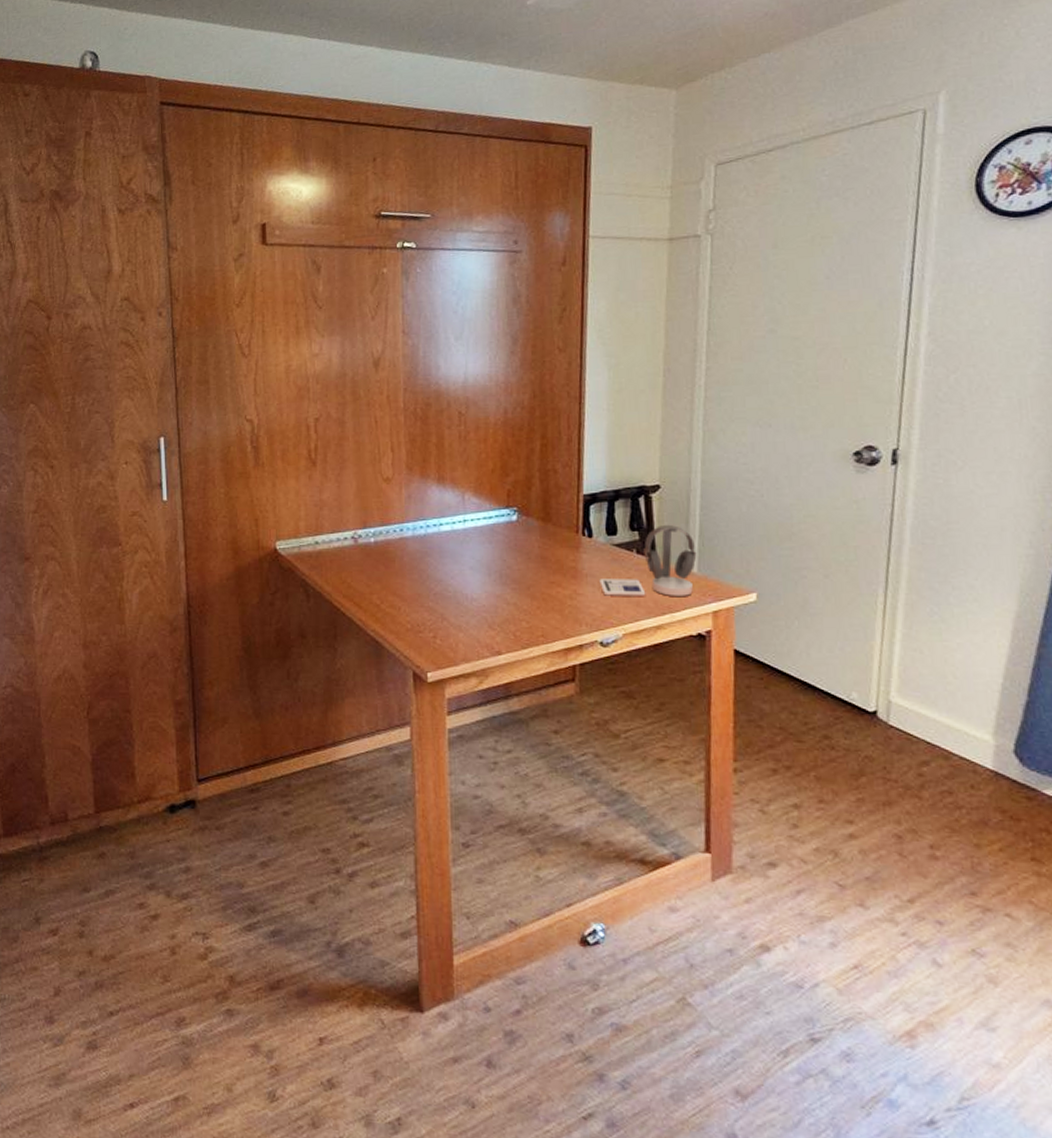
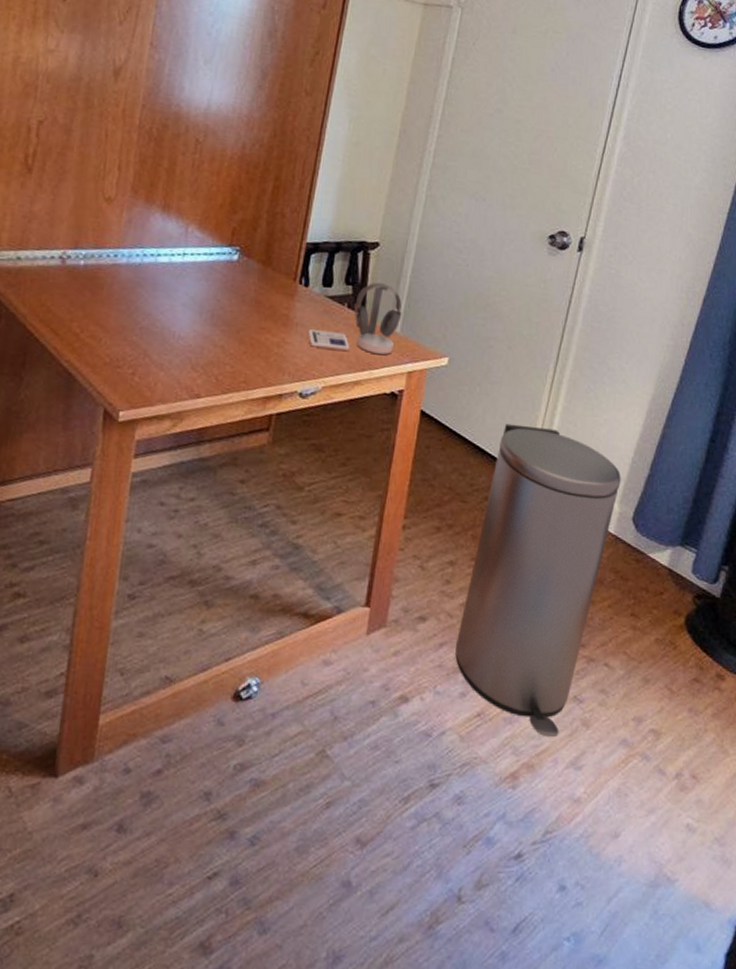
pedal bin: none [816,656,992,995] -> present [455,423,621,738]

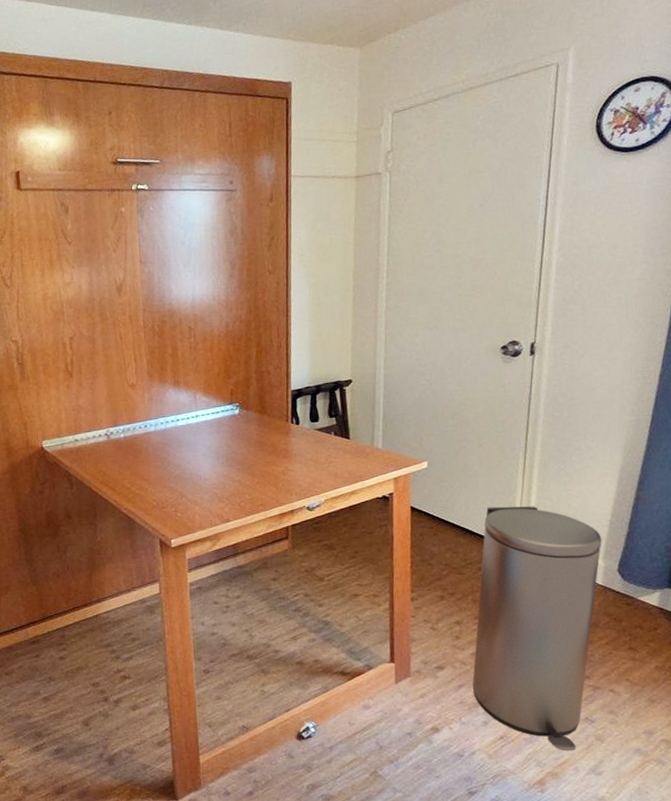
headphones: present [308,282,402,356] -> none [305,411,381,471]

